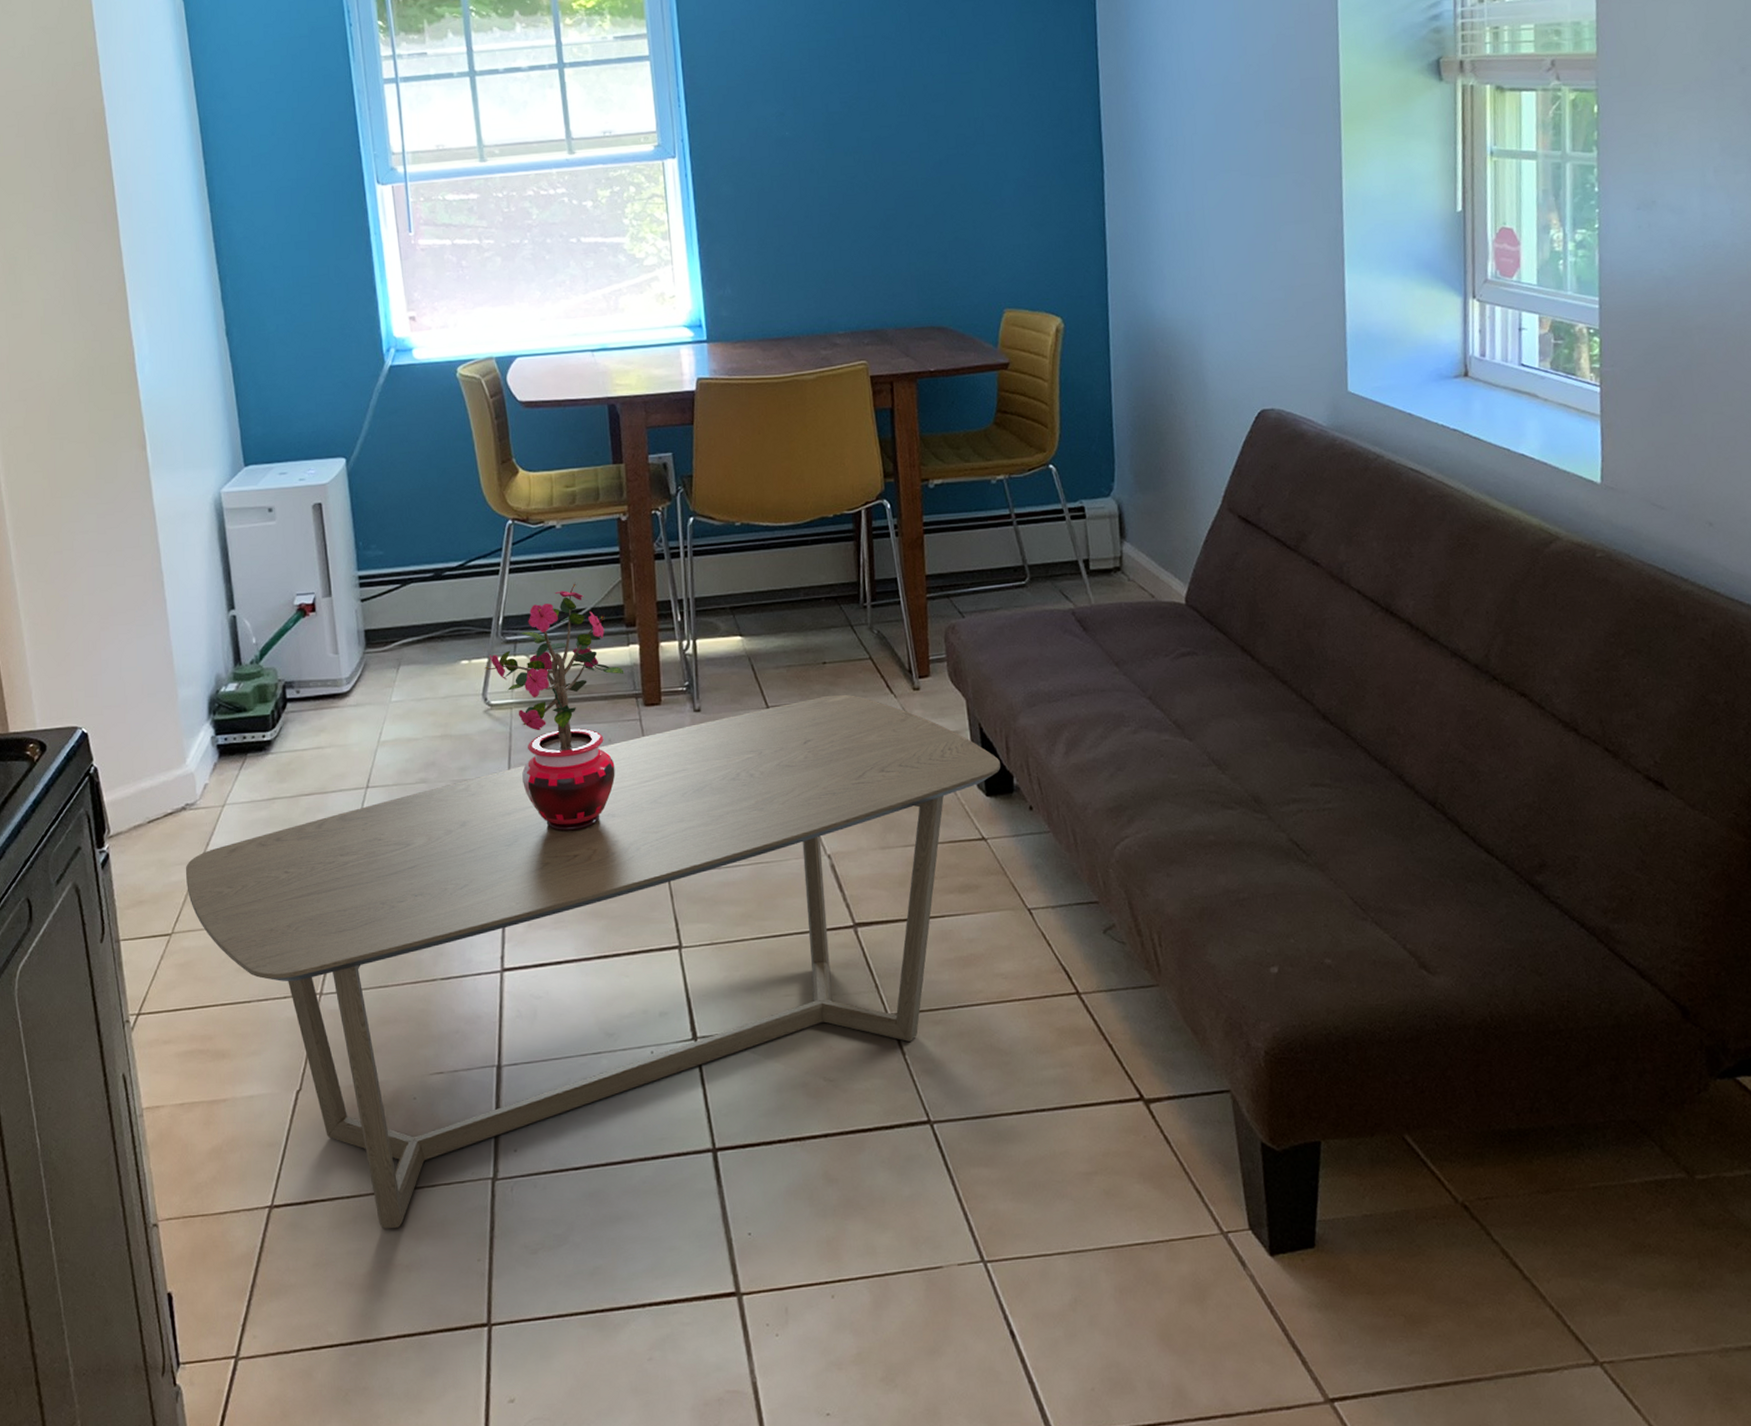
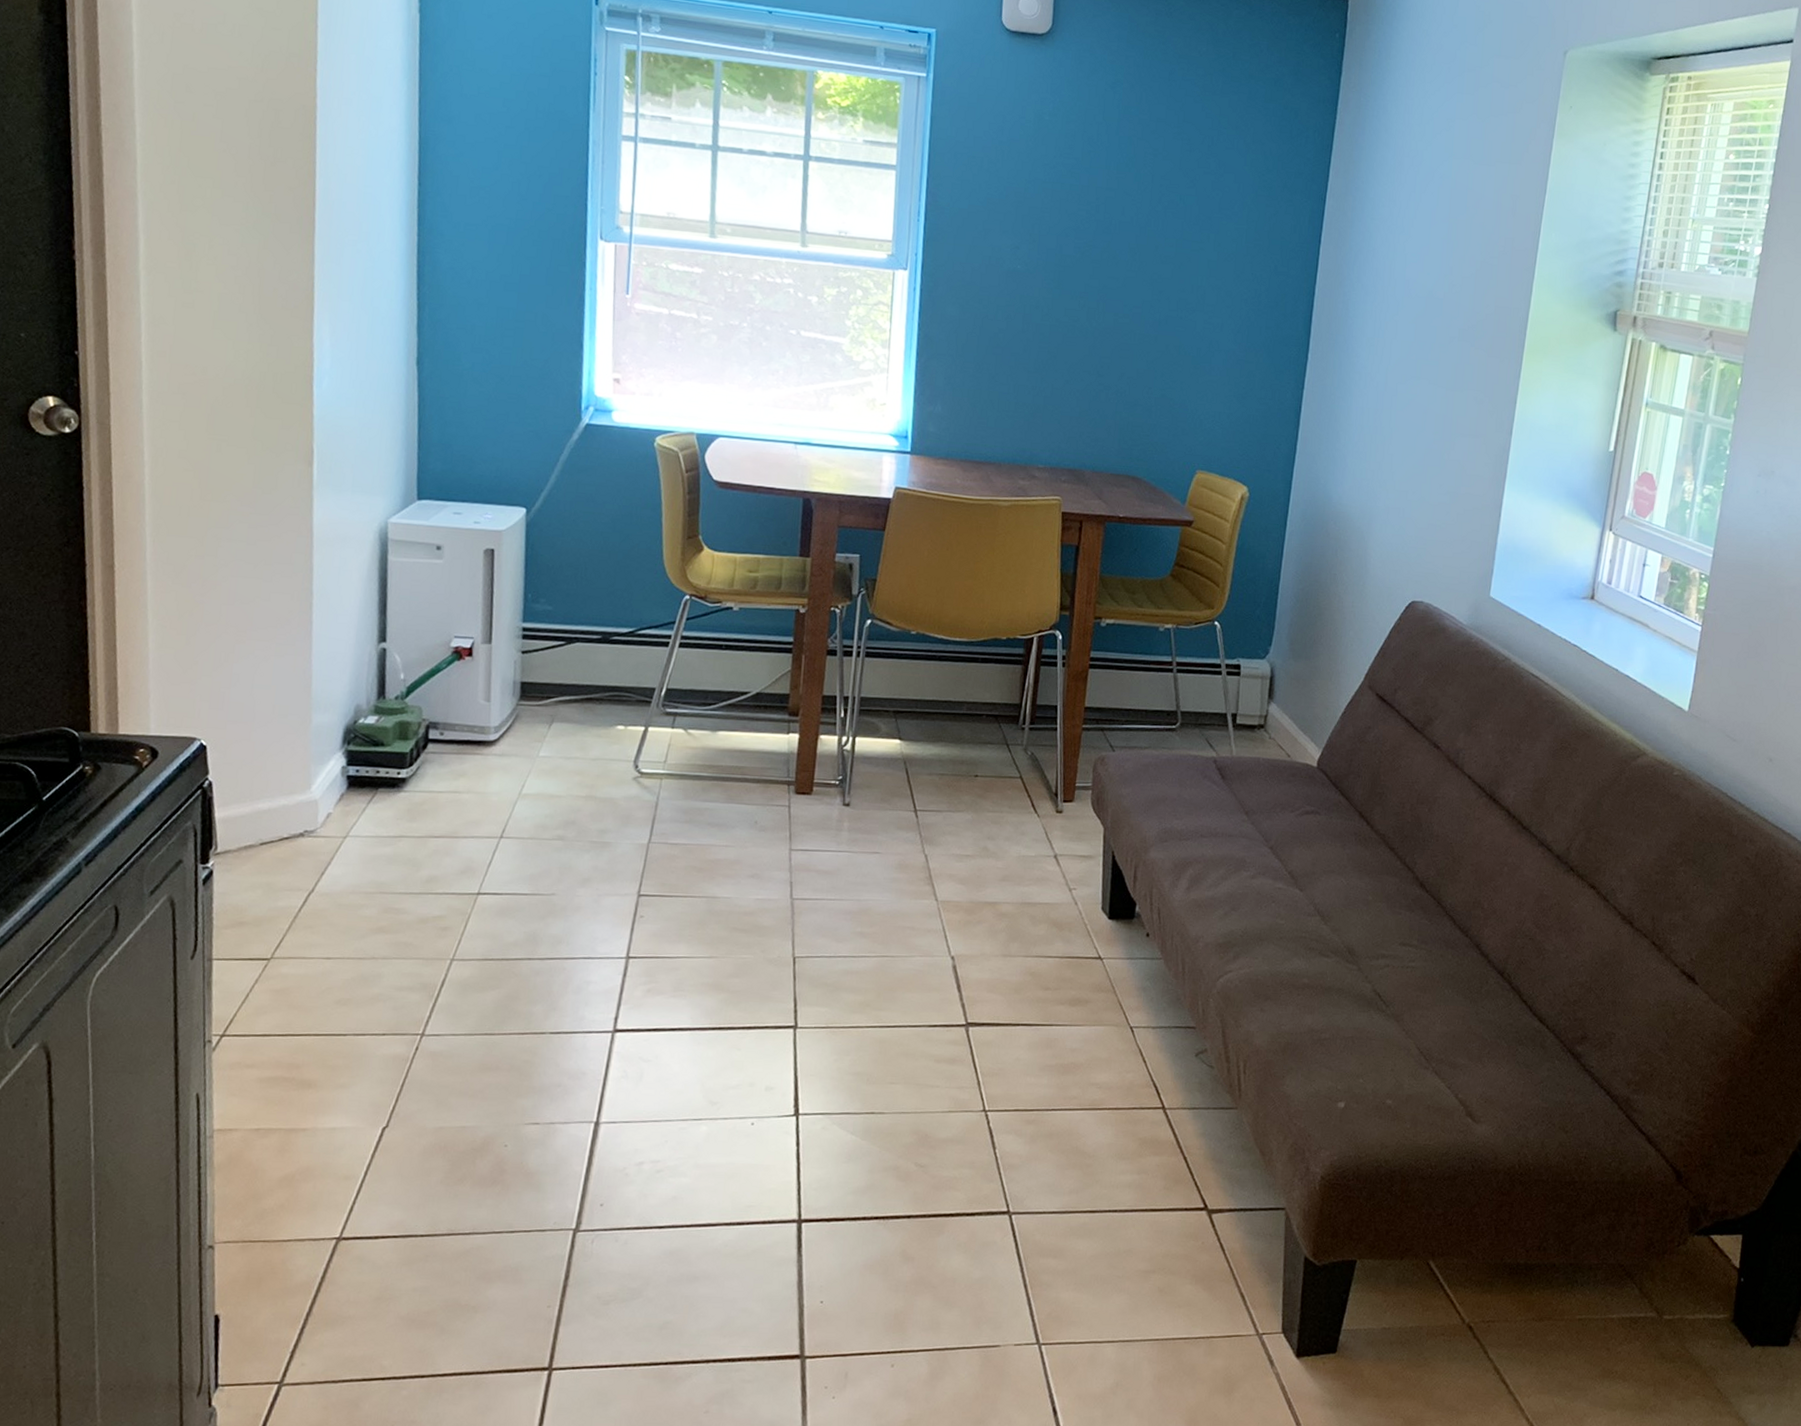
coffee table: present [185,694,1000,1228] -> none [293,806,1126,1269]
potted plant: present [484,582,625,832] -> none [639,665,781,905]

